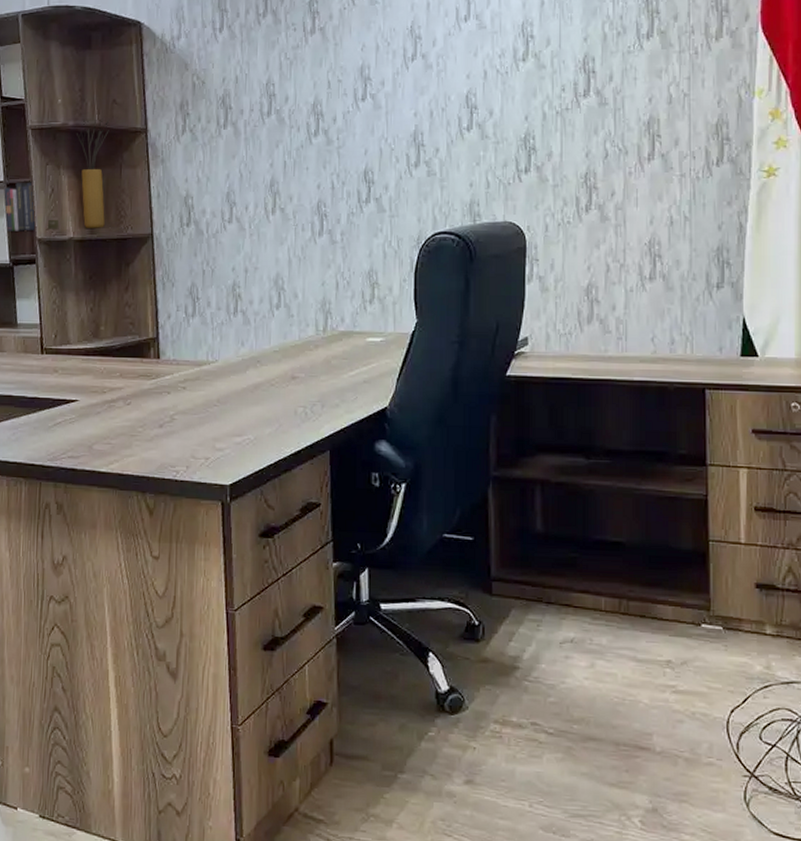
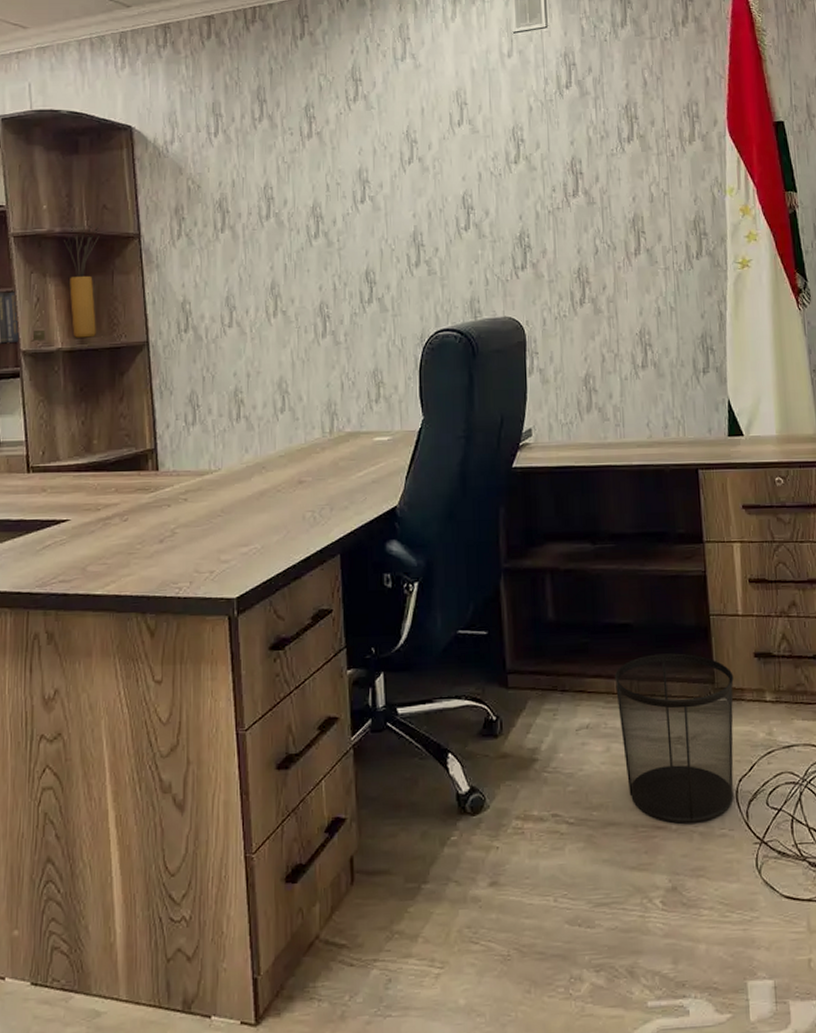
waste bin: none [602,575,731,749] -> present [614,653,734,825]

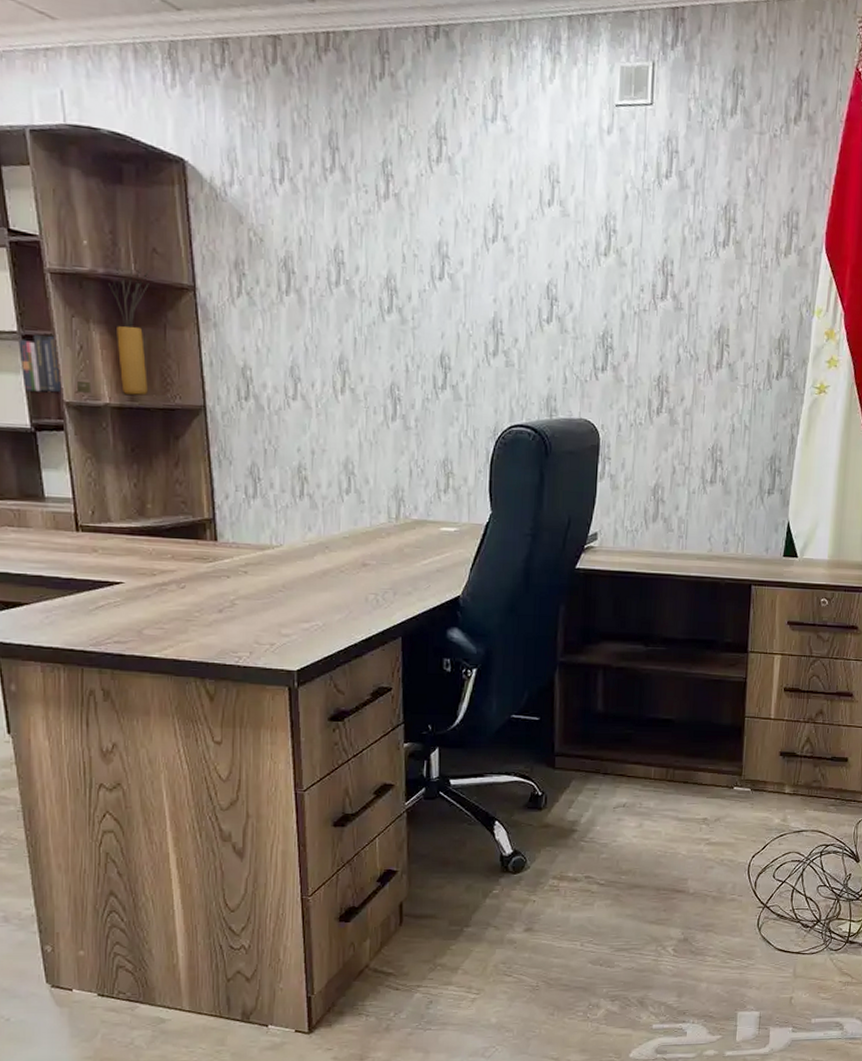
waste bin: present [614,653,734,825] -> none [652,747,759,890]

